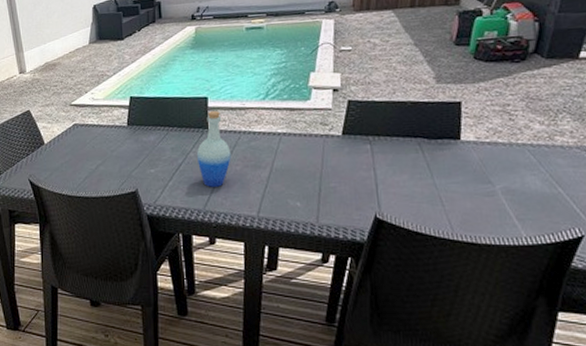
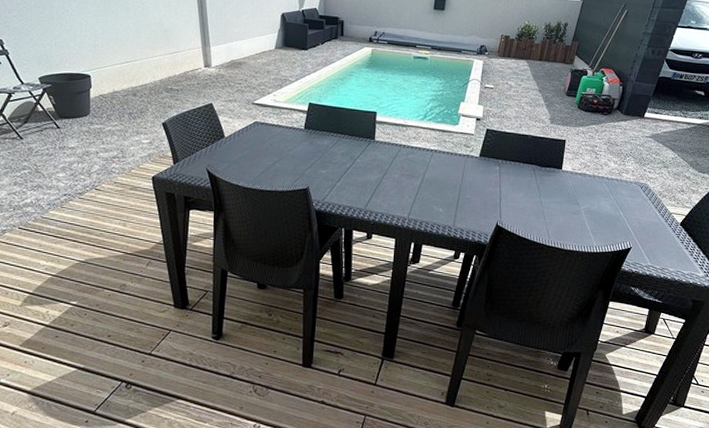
bottle: present [196,111,231,187] -> none [362,125,392,190]

